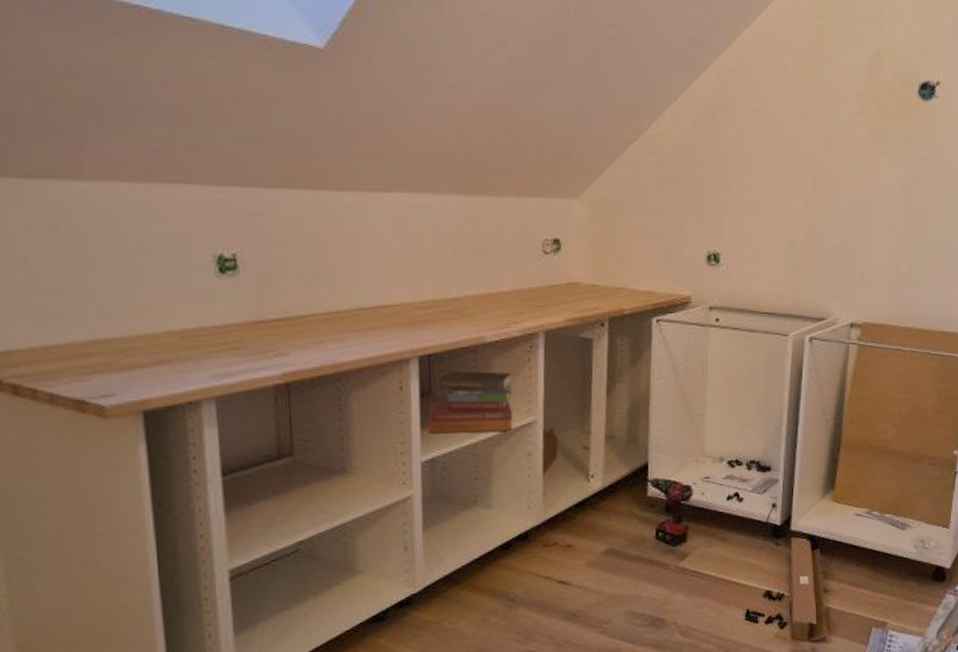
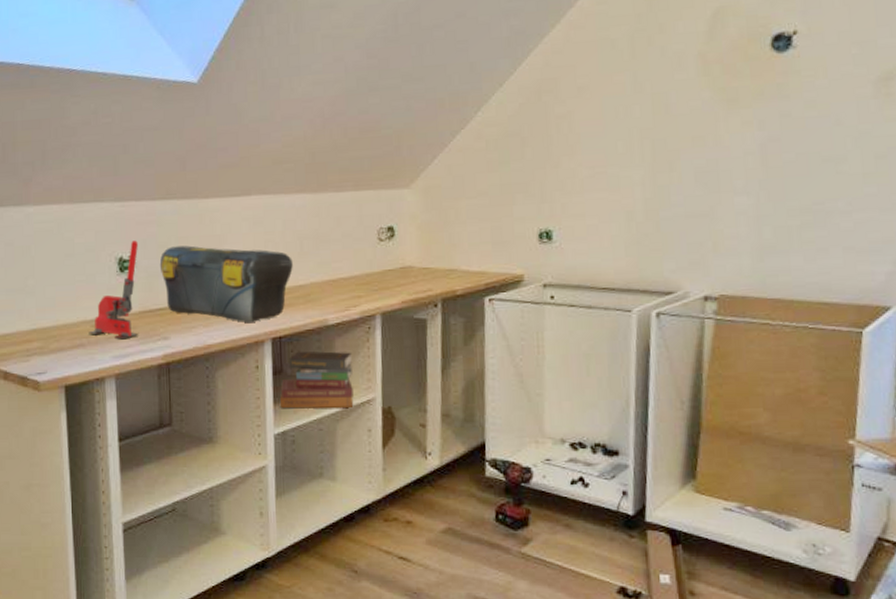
clamp: none [176,235,246,355] -> present [89,240,138,340]
toolbox: none [274,245,445,338] -> present [159,245,293,322]

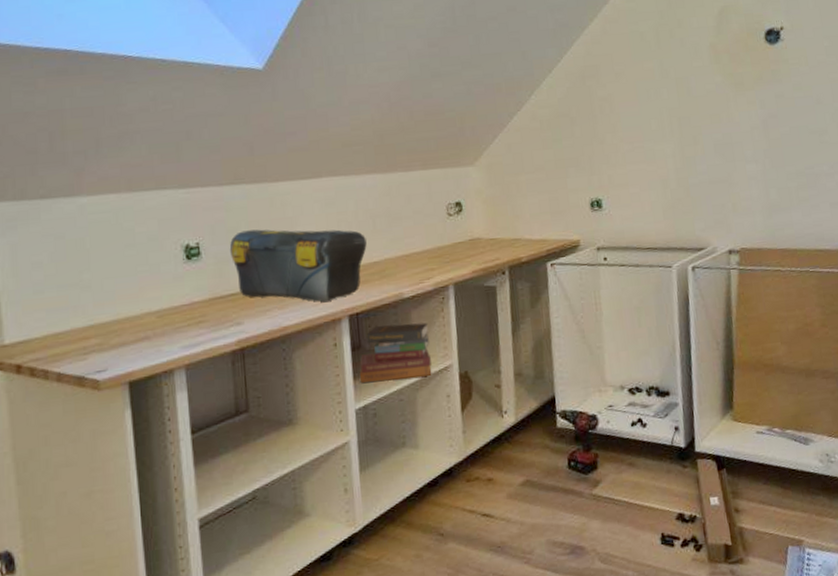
clamp: present [89,240,138,340] -> none [154,227,209,329]

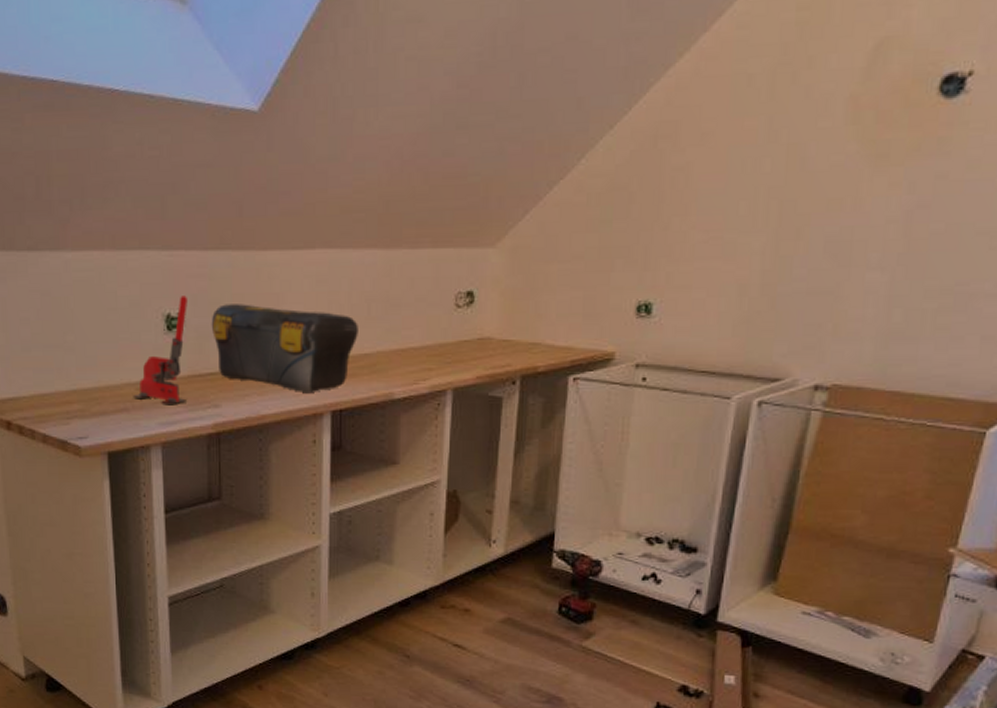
clamp: none [154,227,209,329] -> present [133,296,187,406]
books: present [359,322,431,383] -> none [337,426,419,490]

